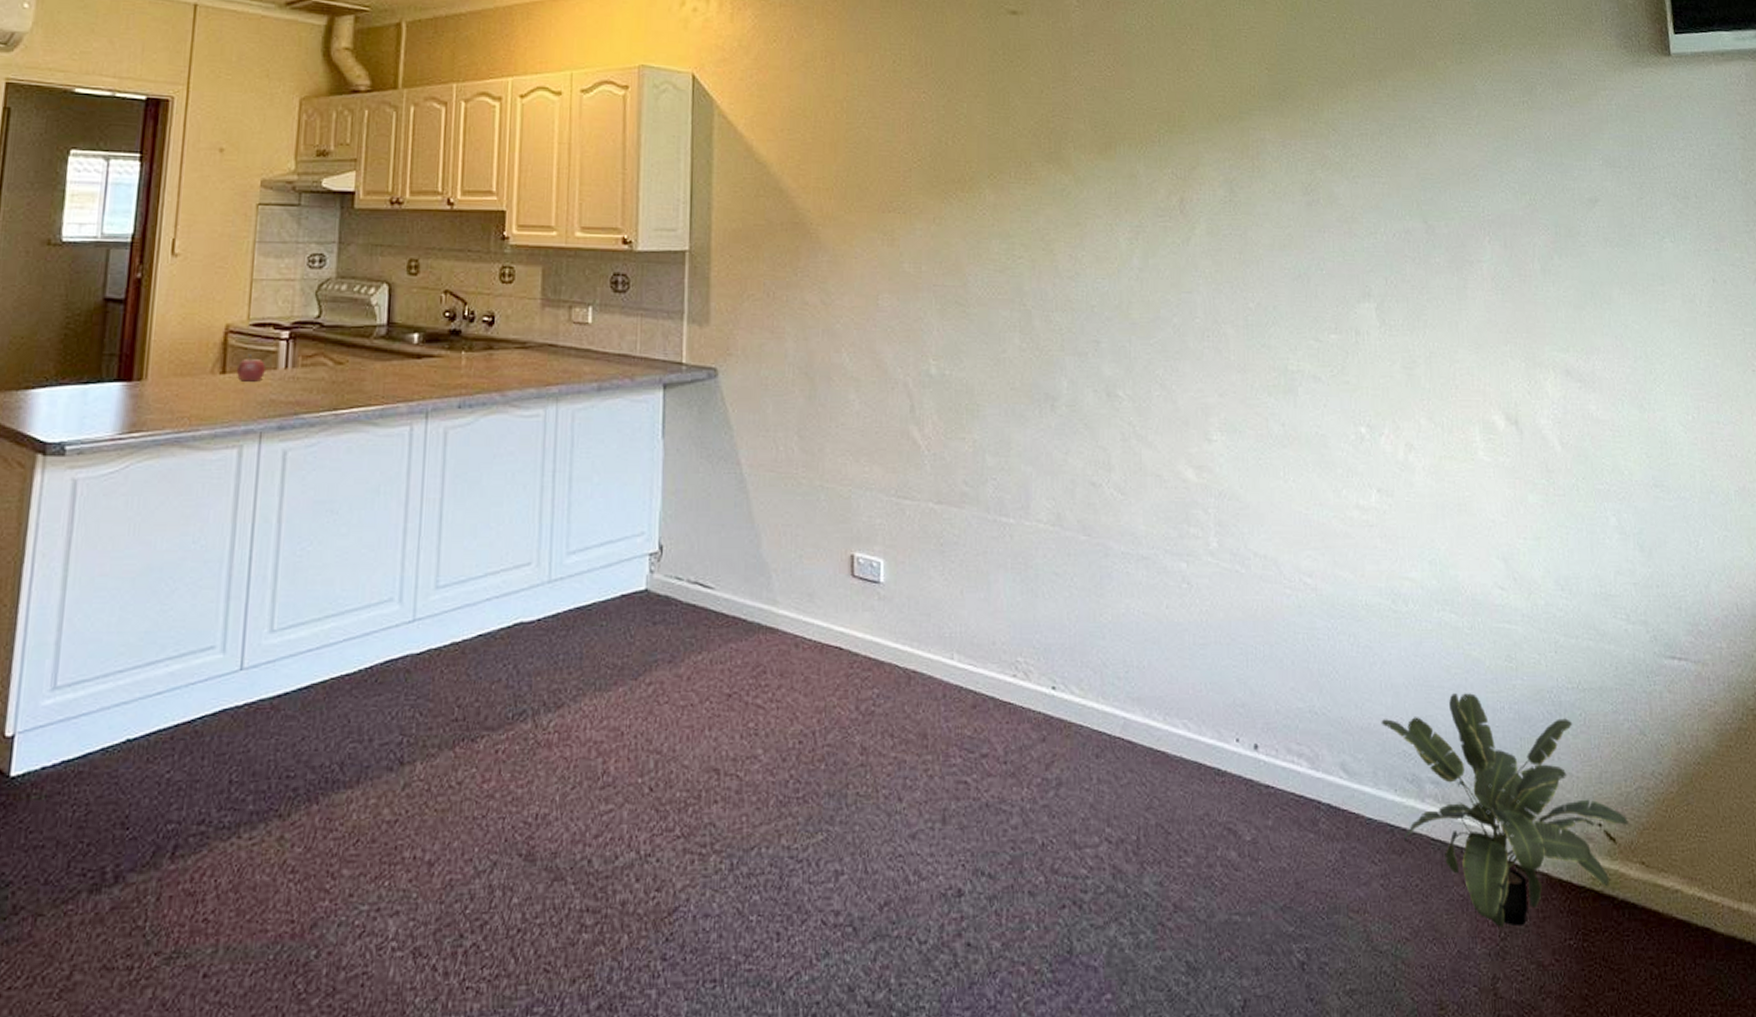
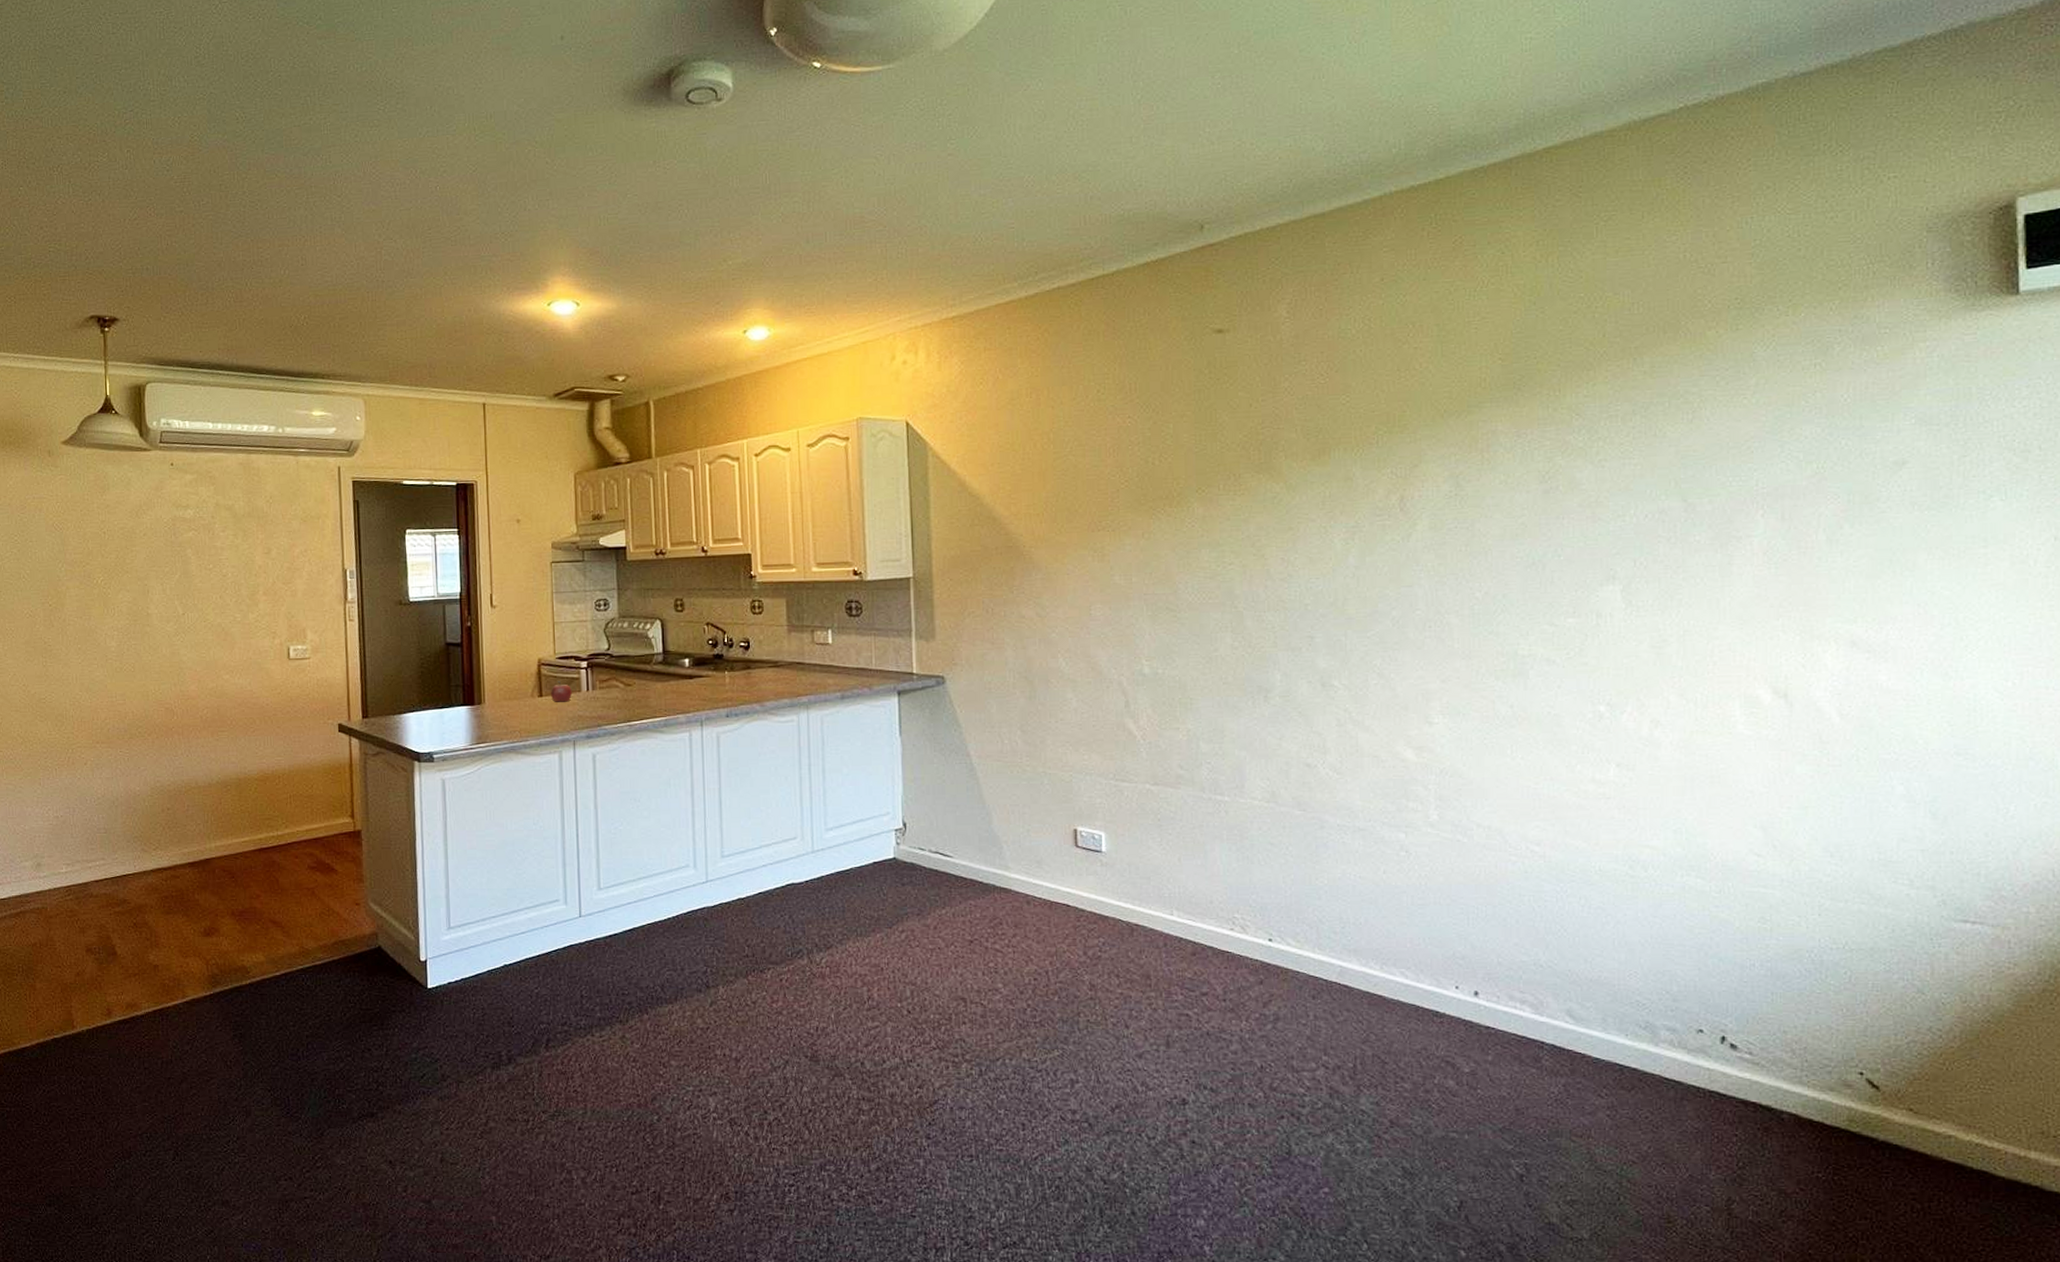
potted plant: present [1381,693,1628,928] -> none [1613,951,1896,1158]

